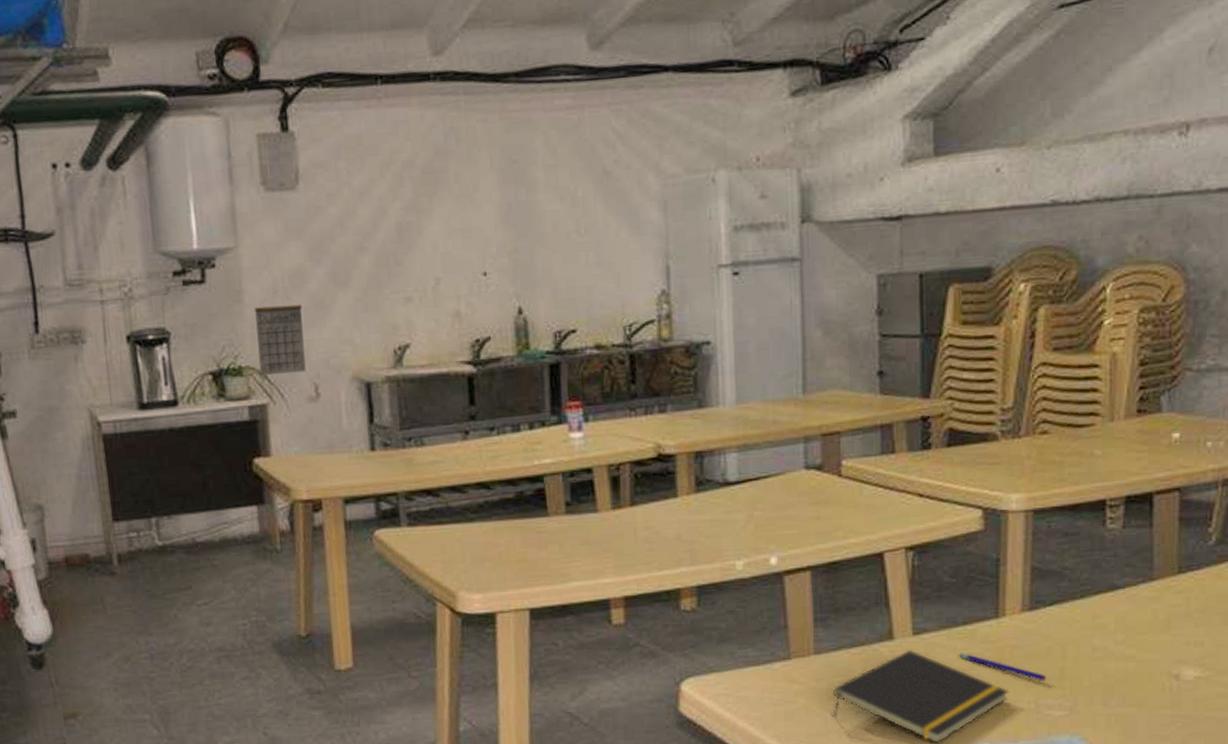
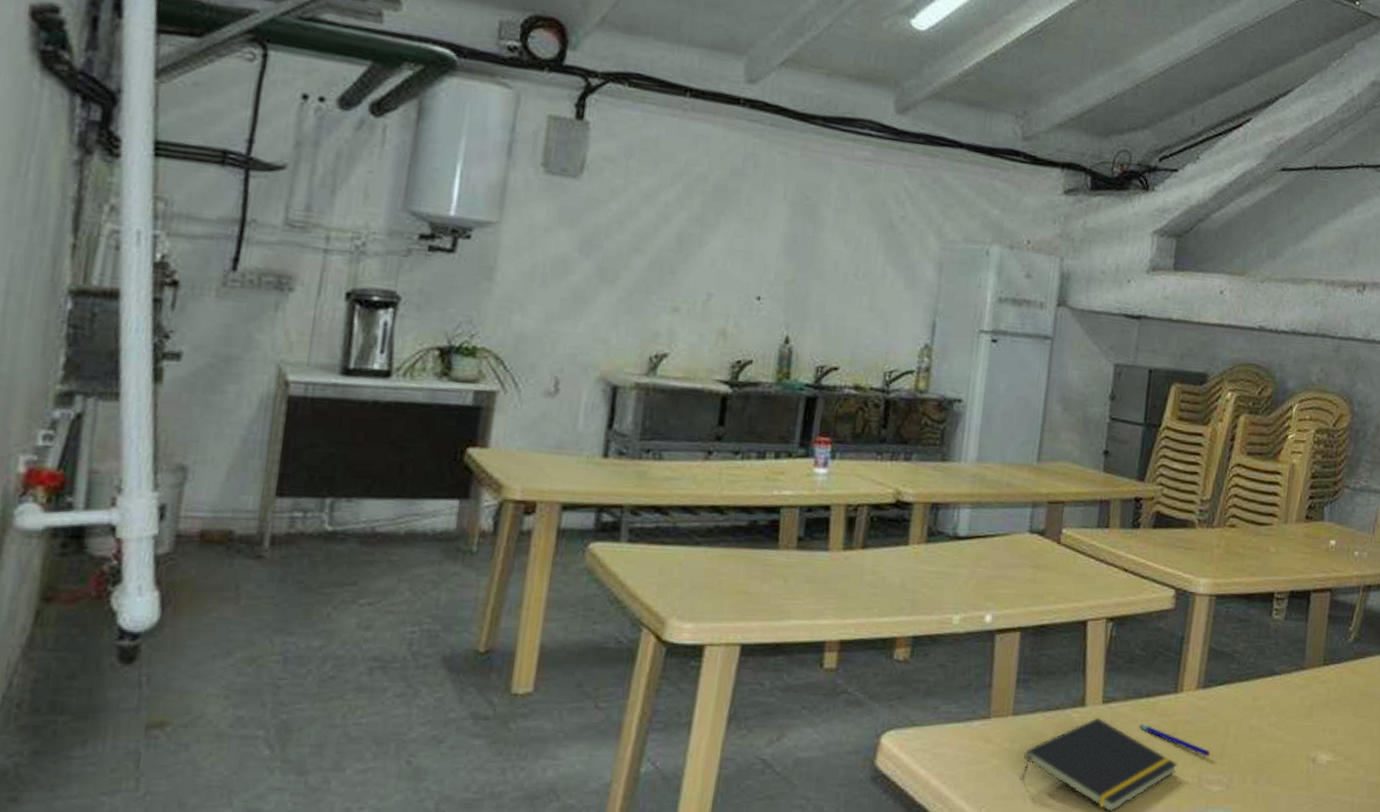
calendar: present [255,292,306,376] -> none [495,276,559,364]

